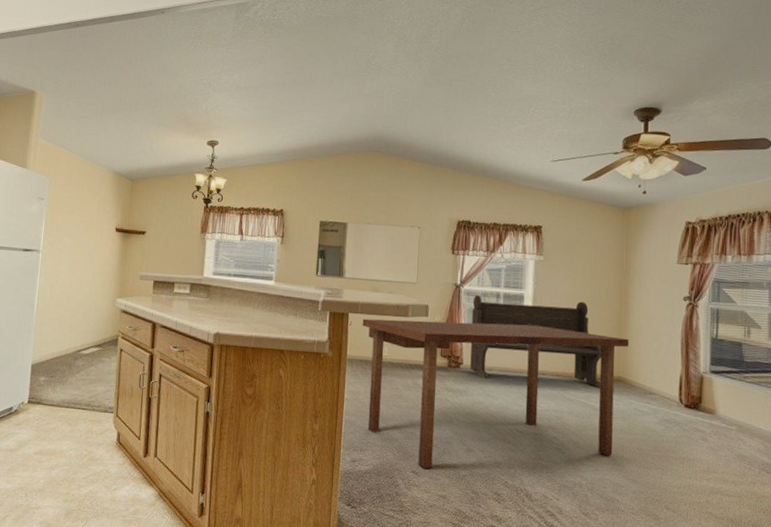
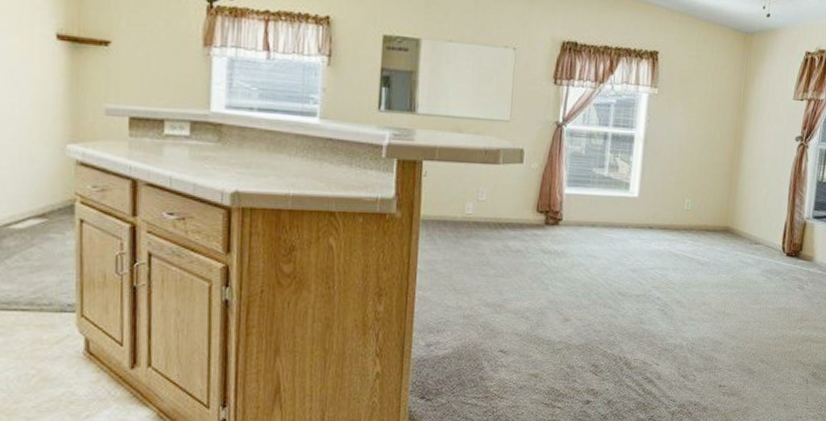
dining table: present [362,319,630,469] -> none [440,167,740,346]
bench: present [470,294,602,387] -> none [570,135,713,239]

